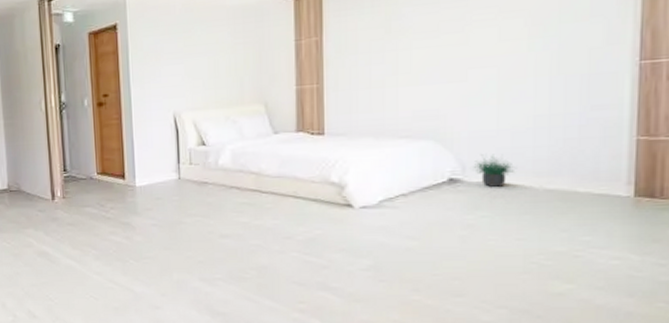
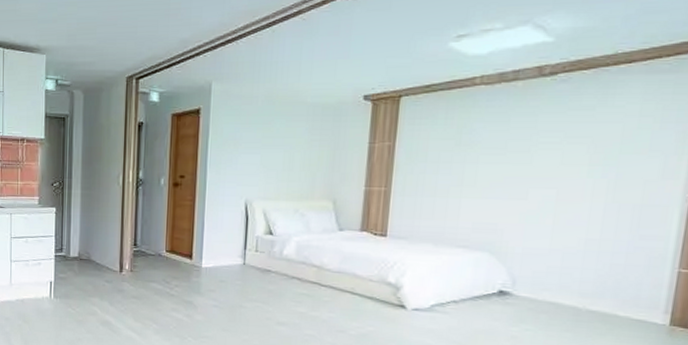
potted plant: present [473,154,514,187] -> none [522,271,561,303]

